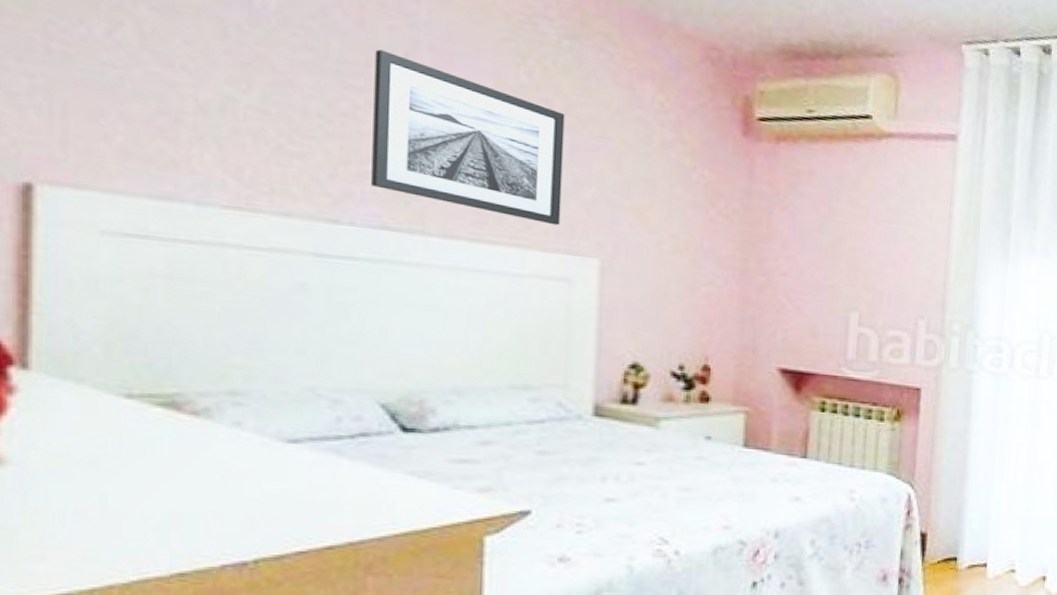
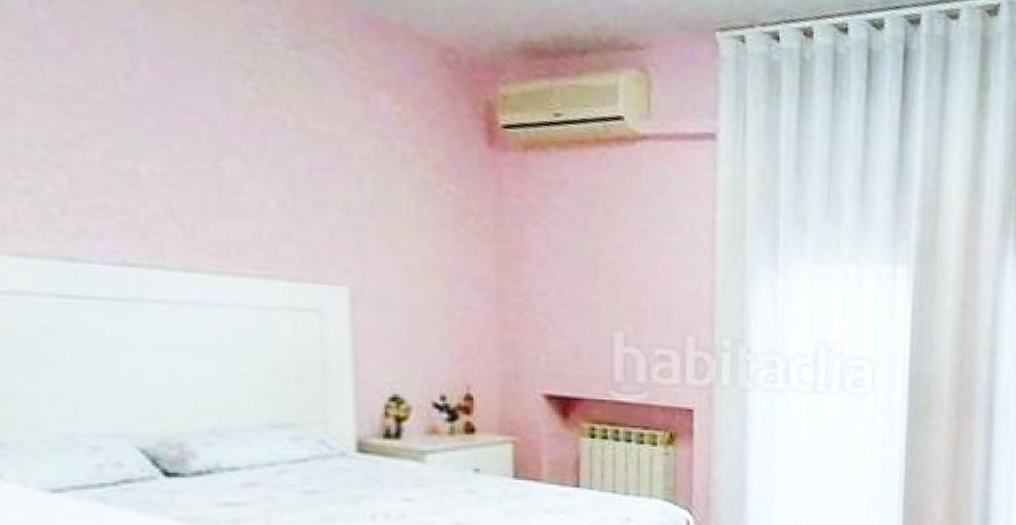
wall art: present [371,49,565,226] -> none [93,70,305,253]

